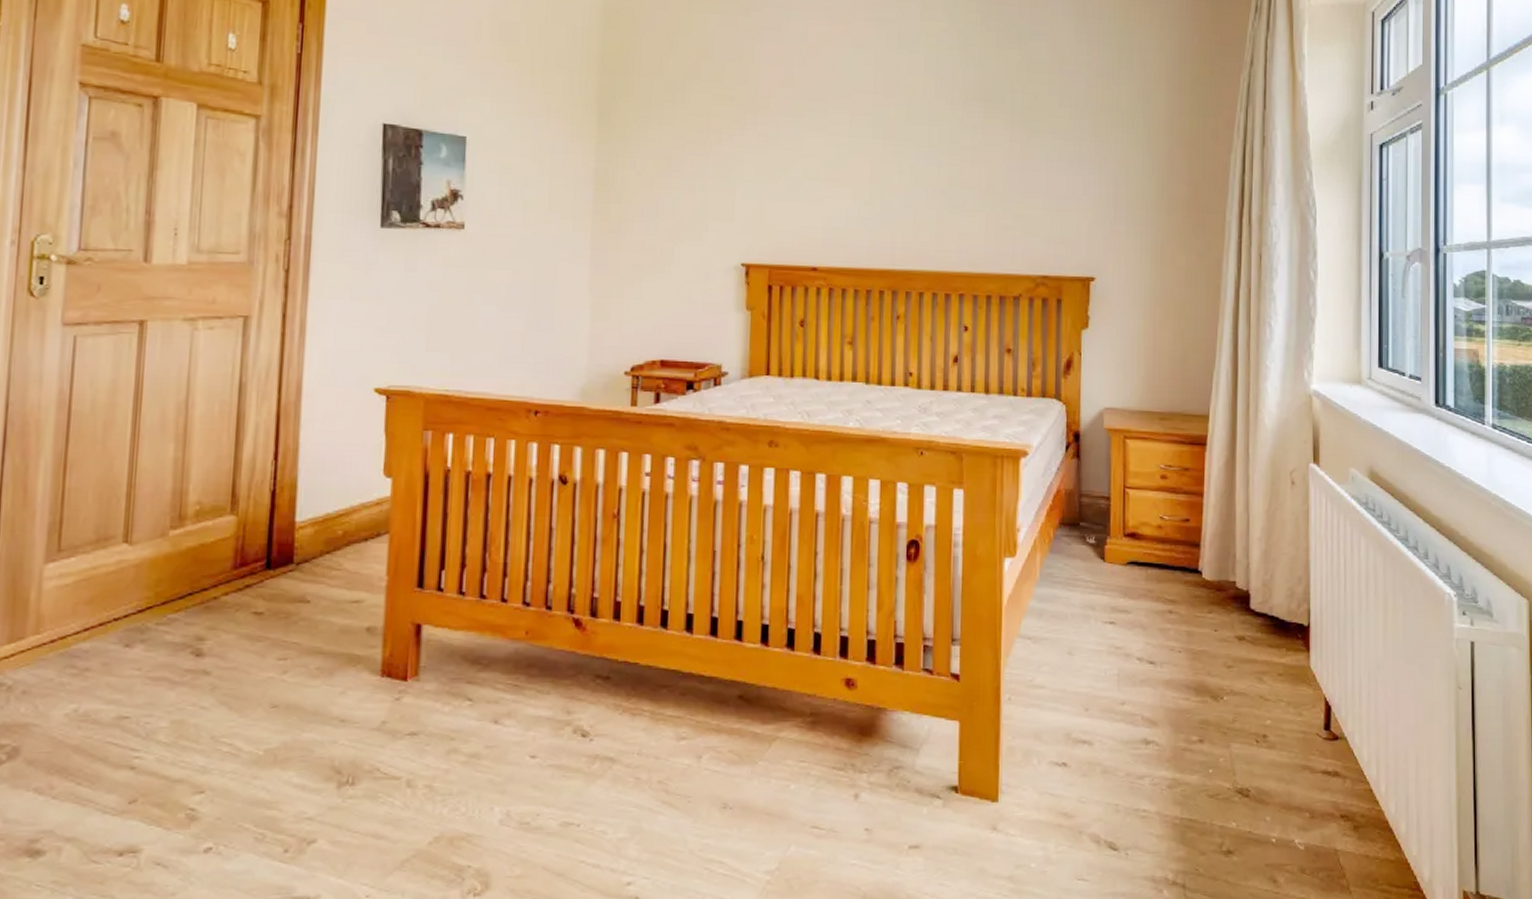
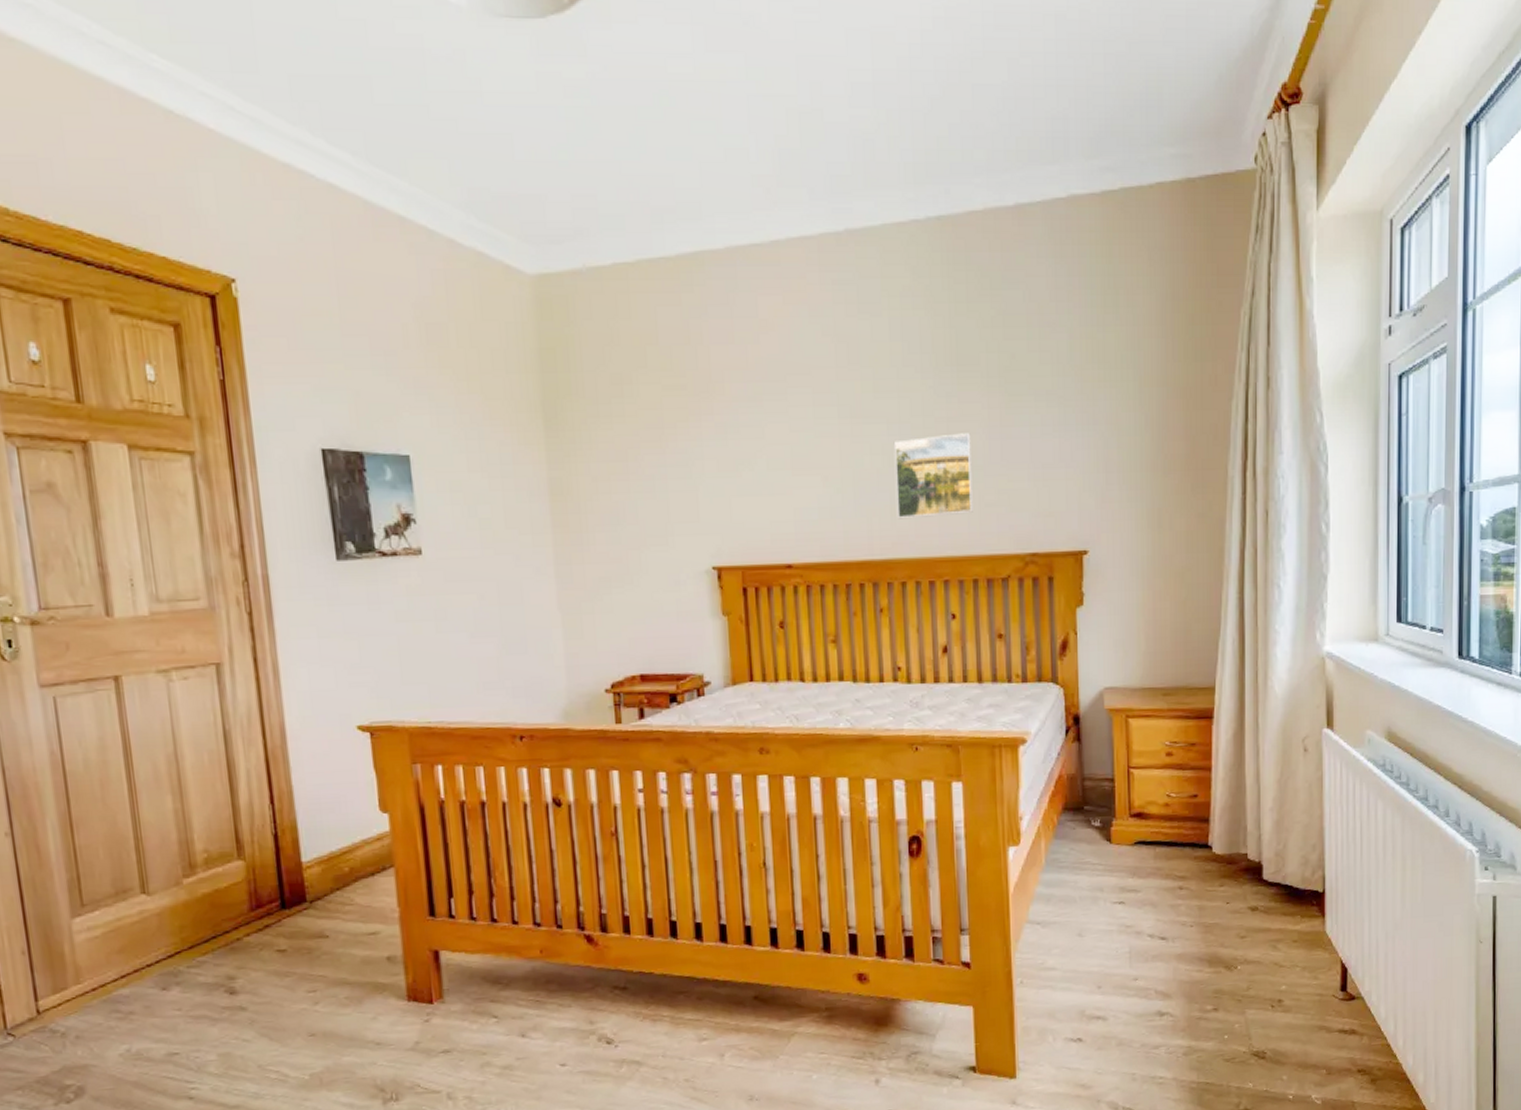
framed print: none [920,161,993,235] -> present [893,433,973,520]

